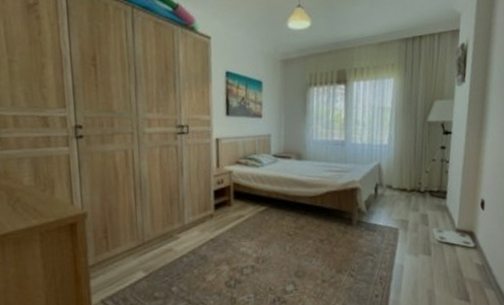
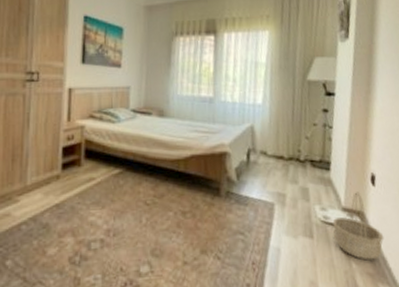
basket: none [447,215,491,271] -> present [332,192,385,261]

